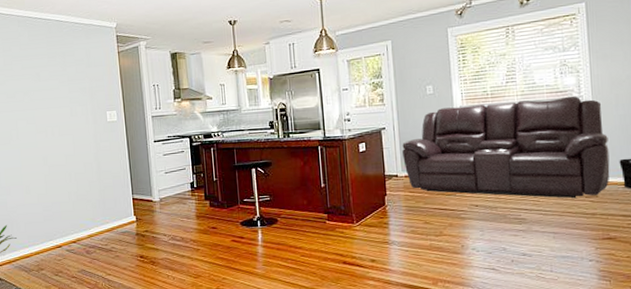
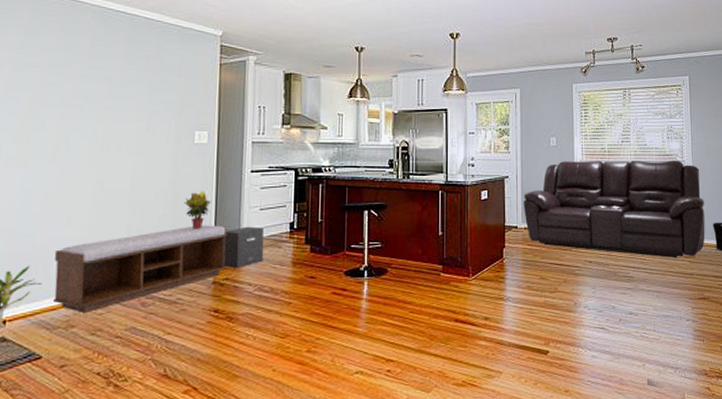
bench: none [21,188,145,259] -> present [52,225,228,313]
potted plant: none [106,160,126,192] -> present [184,191,211,229]
speaker: none [140,187,173,223] -> present [223,226,265,269]

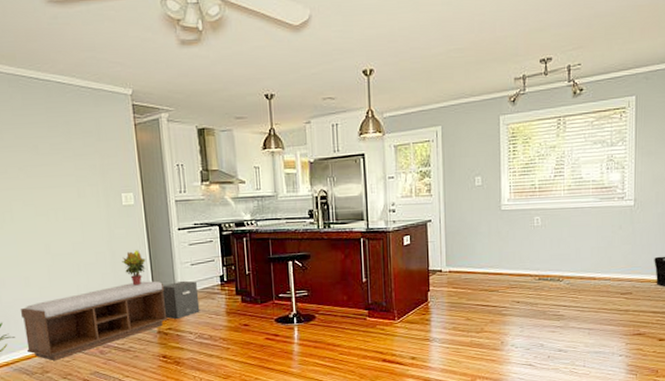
sofa: present [524,160,705,258] -> none [448,192,646,295]

